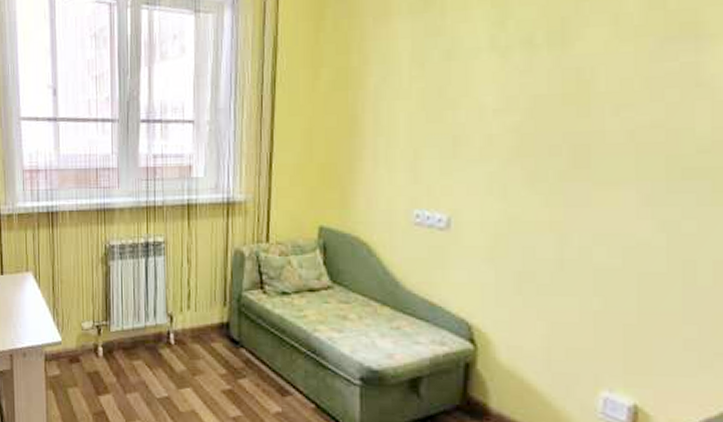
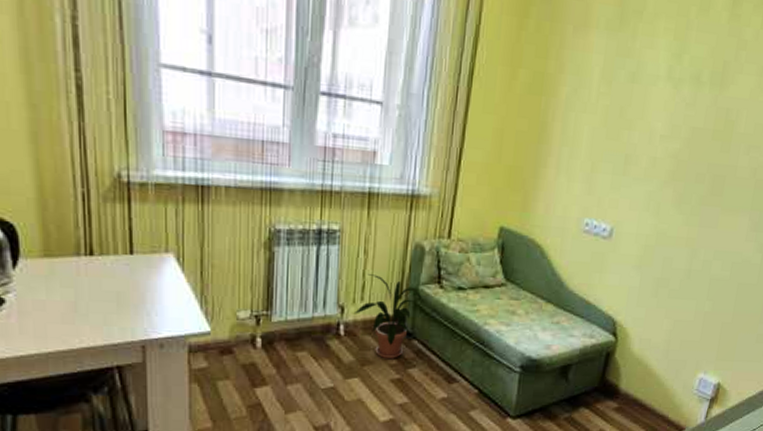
house plant: none [181,282,248,369] -> present [353,274,423,360]

